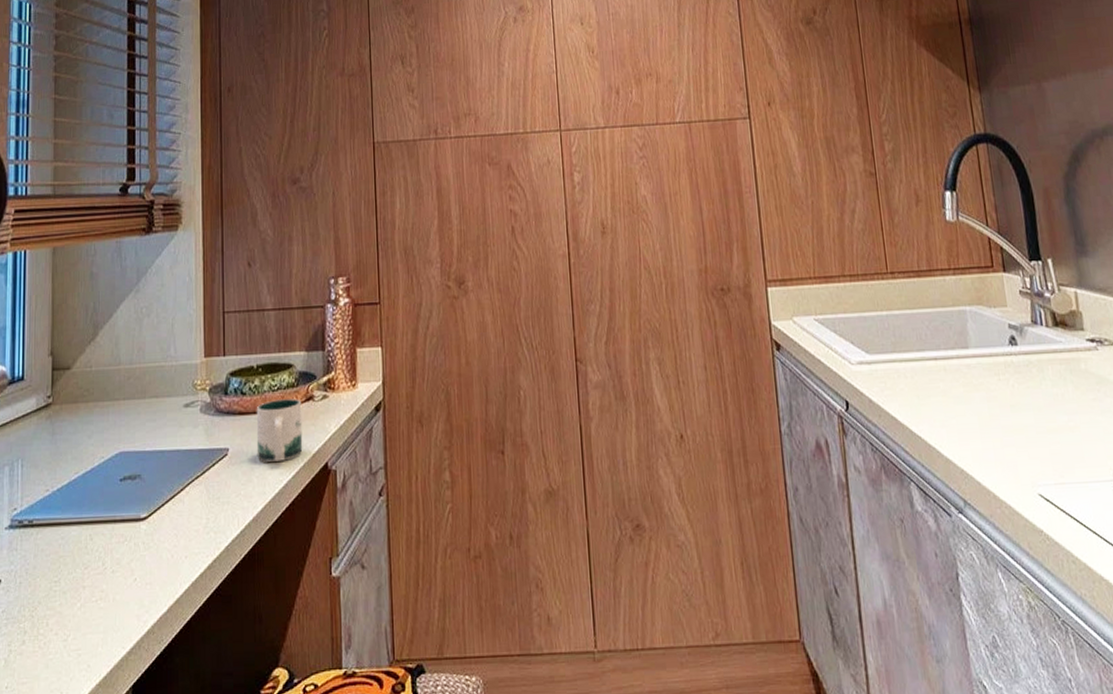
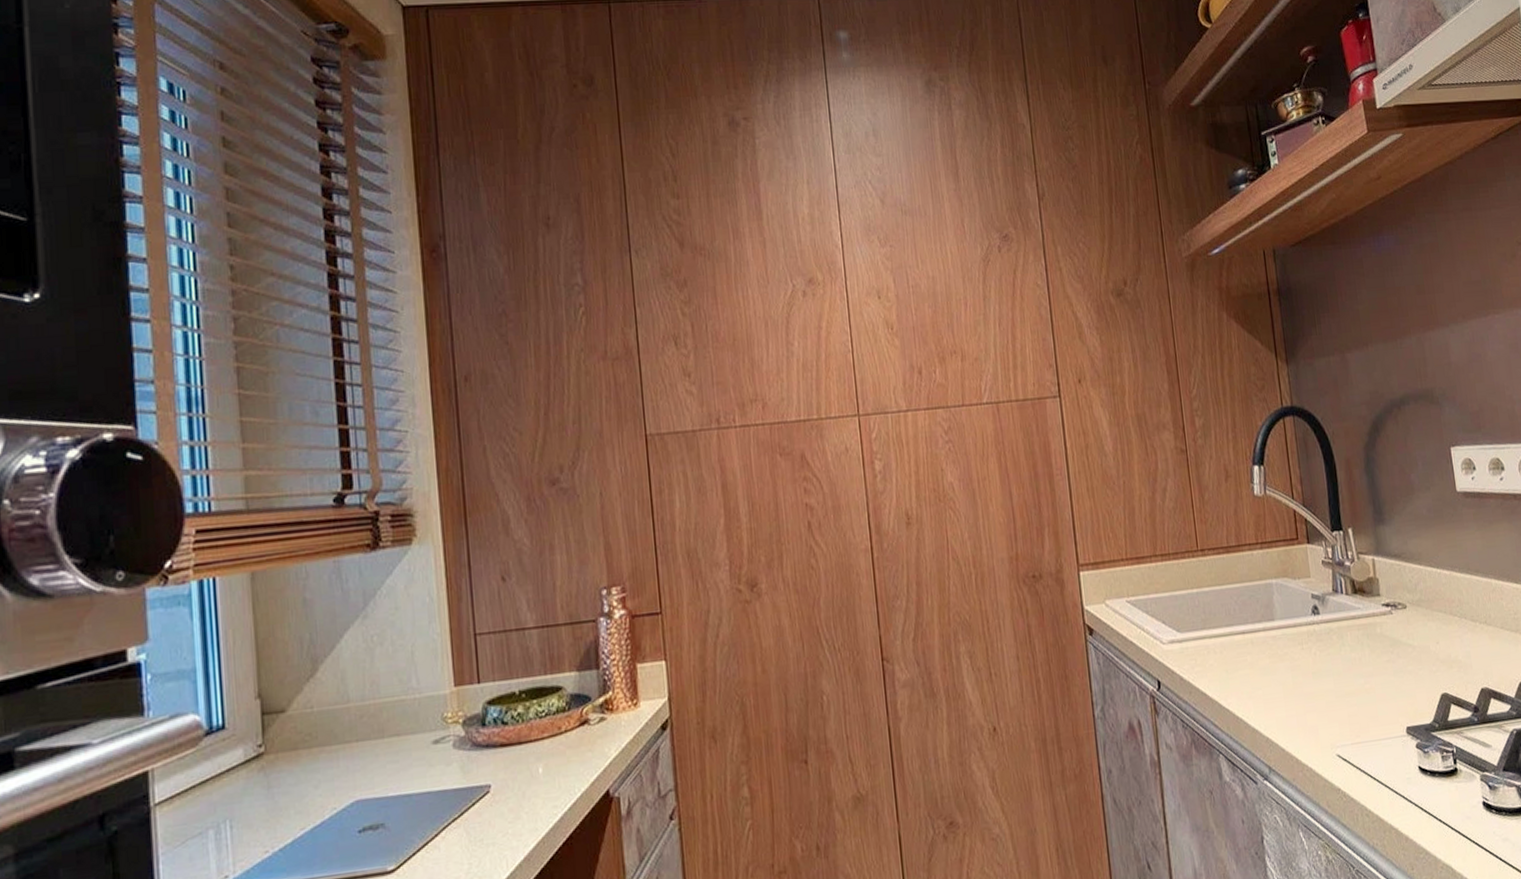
mug: present [256,399,303,462] -> none [521,724,580,796]

